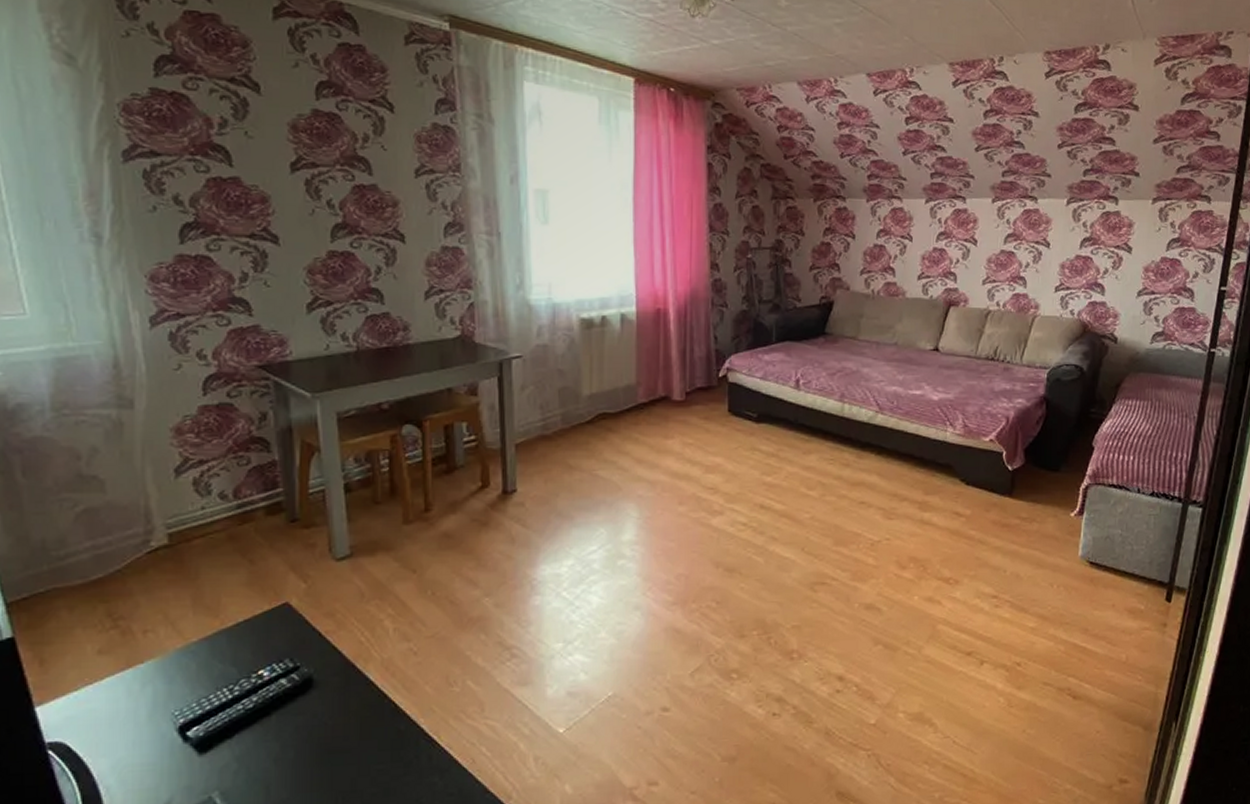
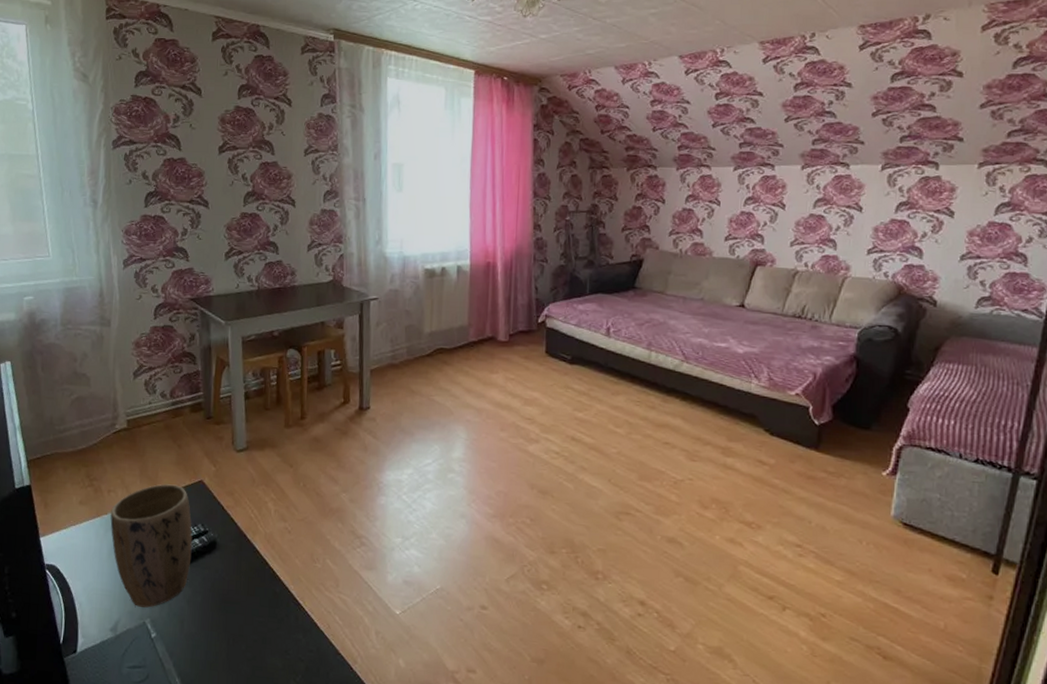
plant pot: none [149,612,278,778] -> present [110,484,193,608]

